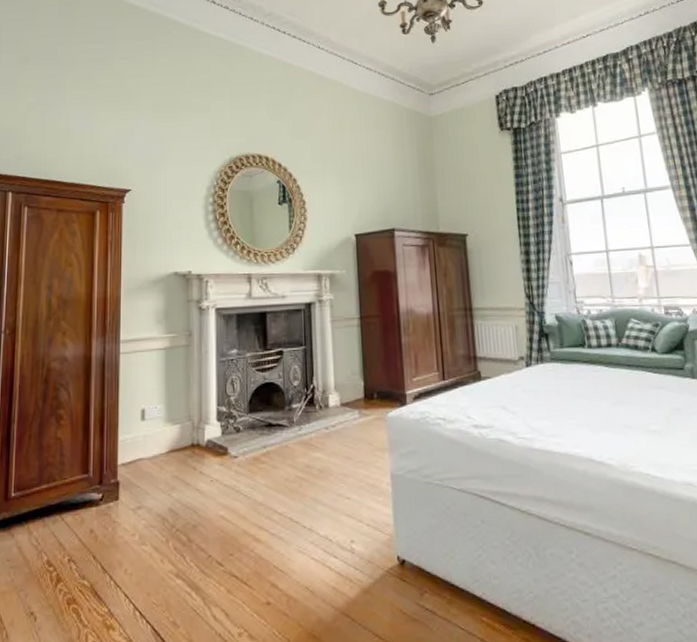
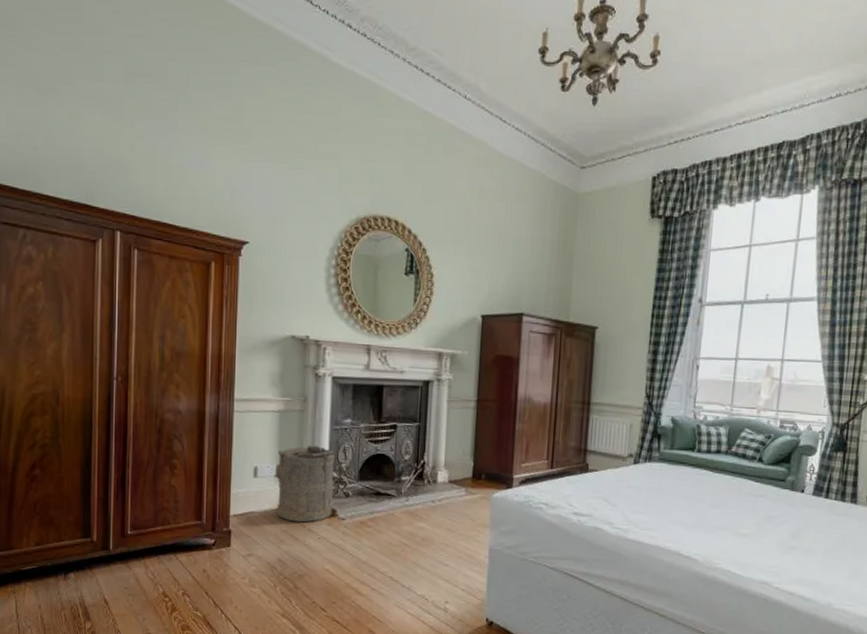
laundry hamper: none [162,380,223,465] -> present [274,445,335,523]

